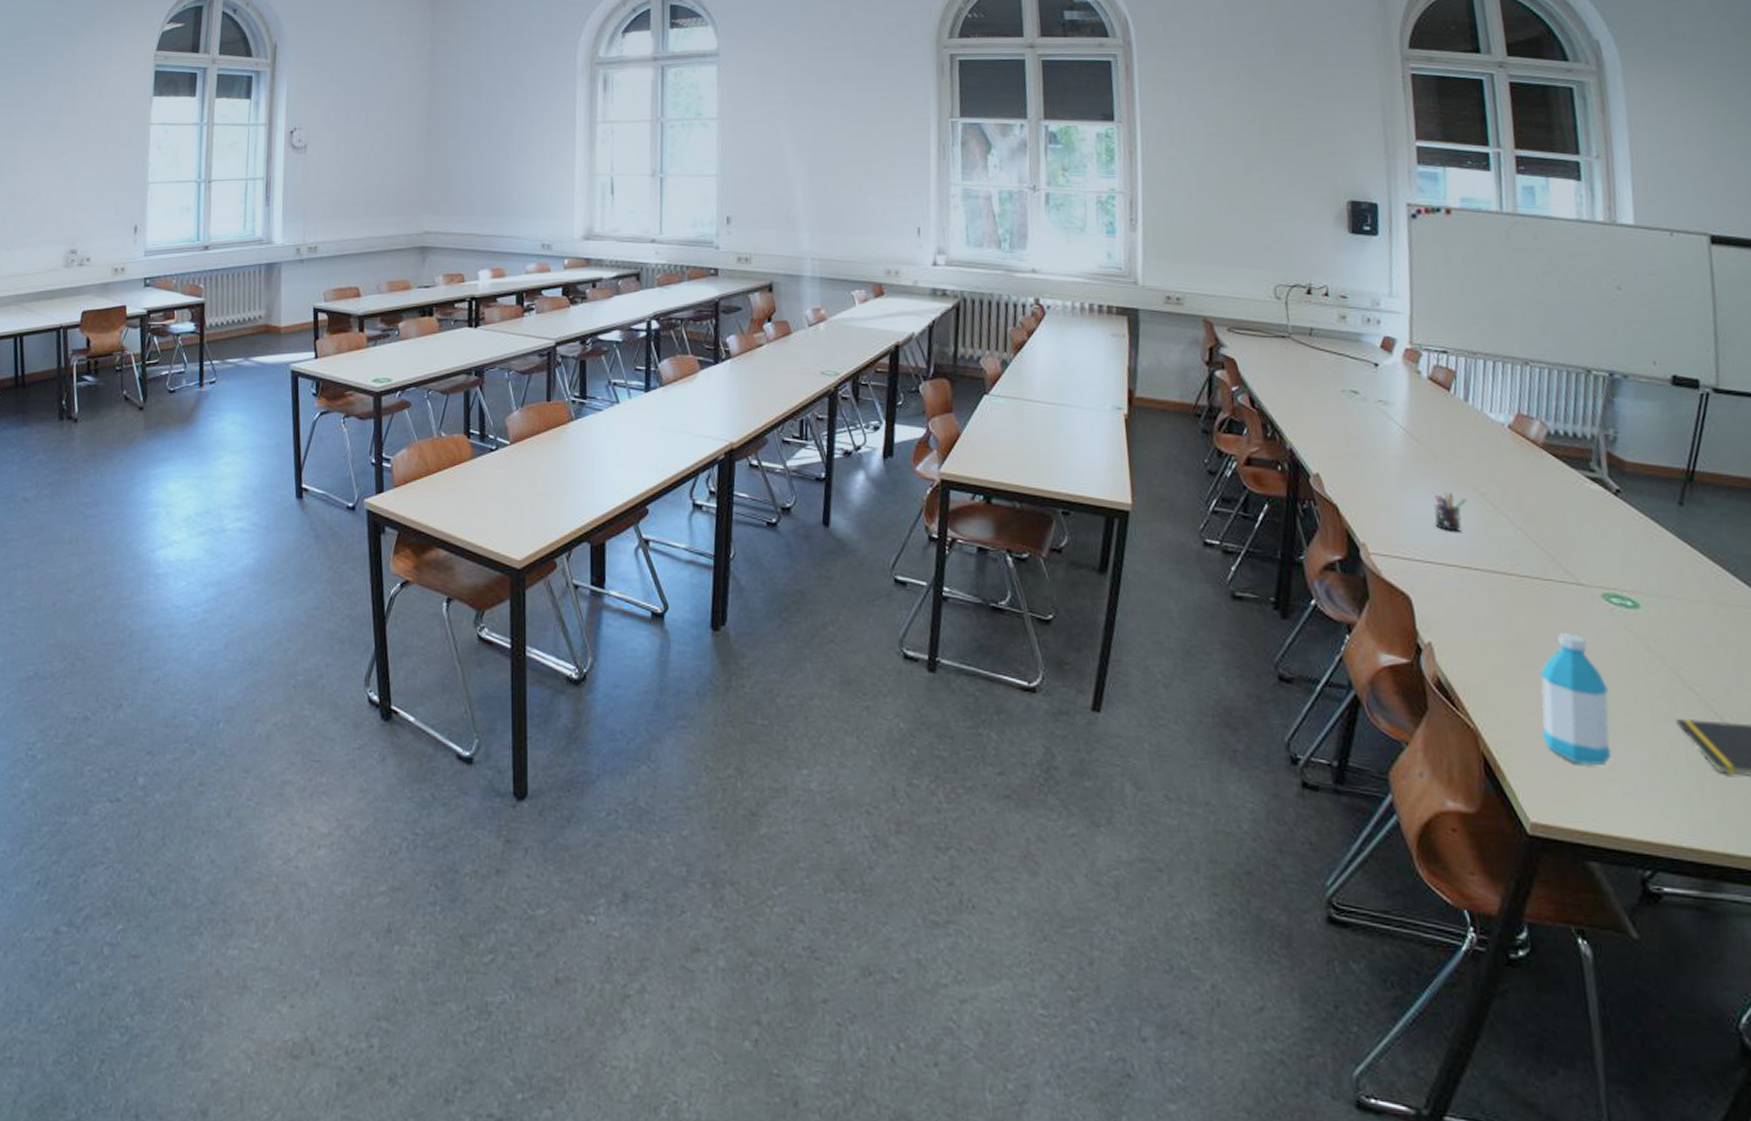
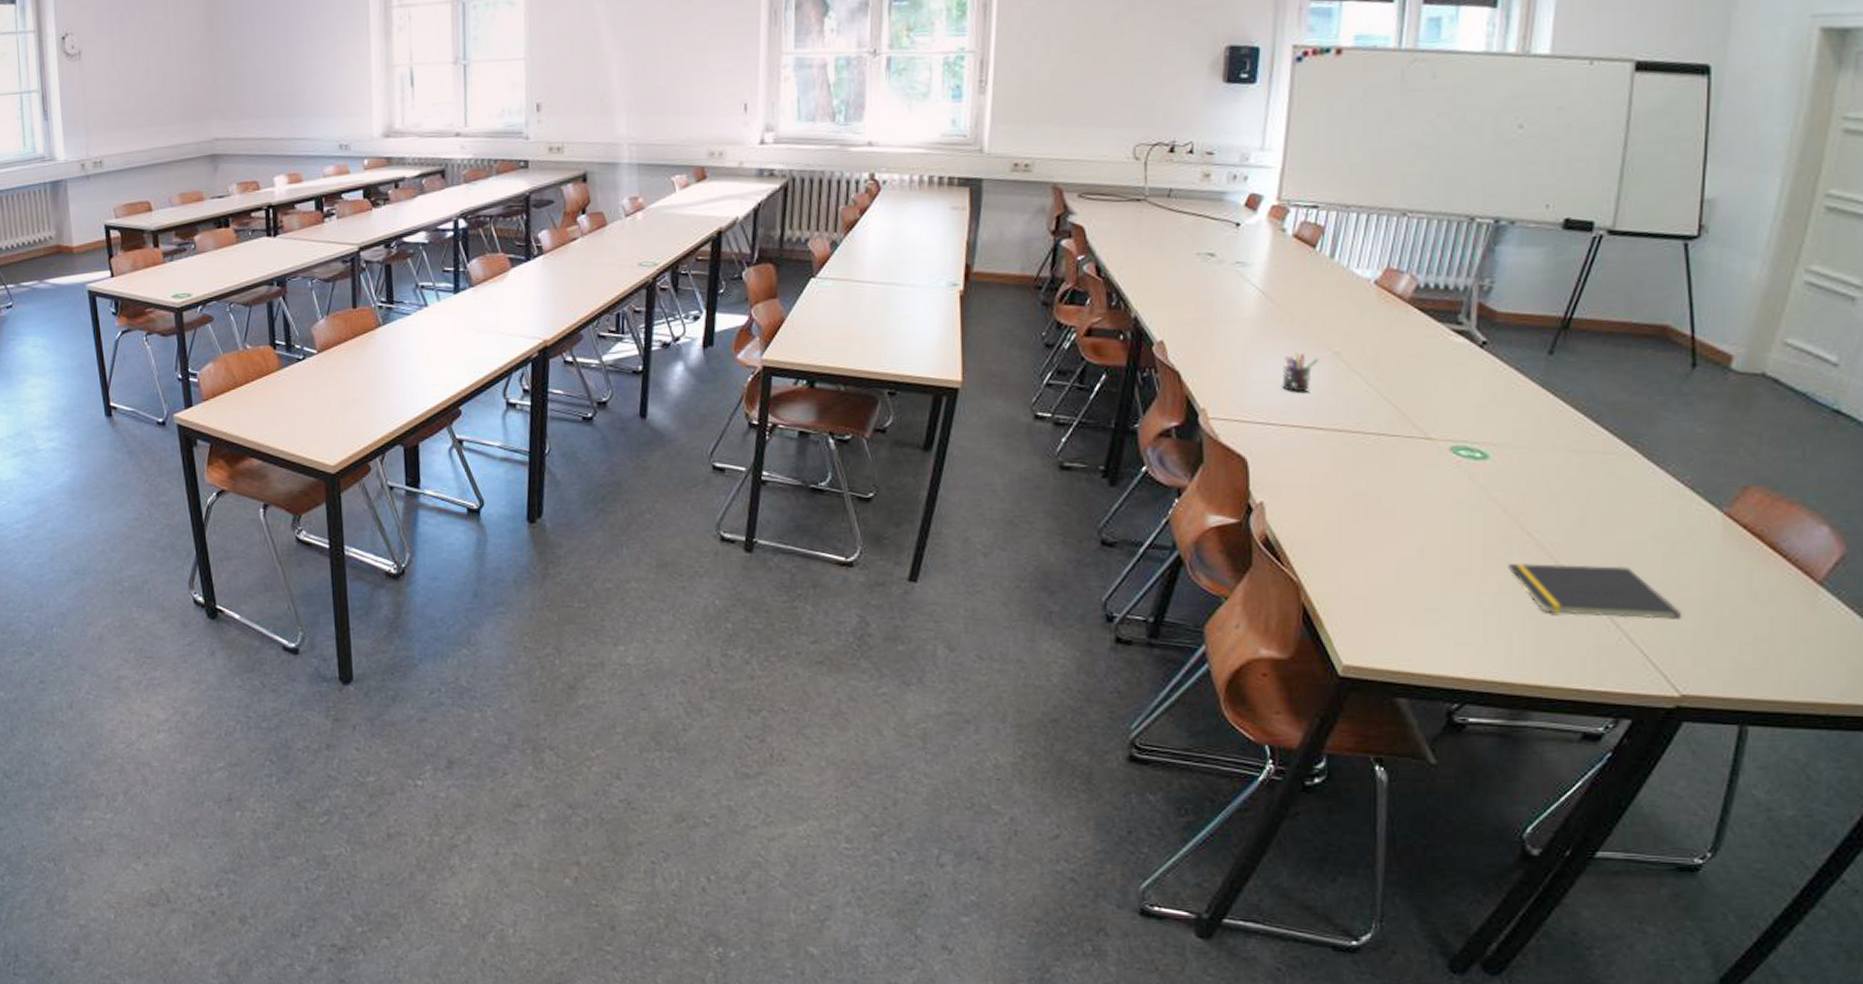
water bottle: present [1539,633,1612,765] -> none [1366,487,1443,610]

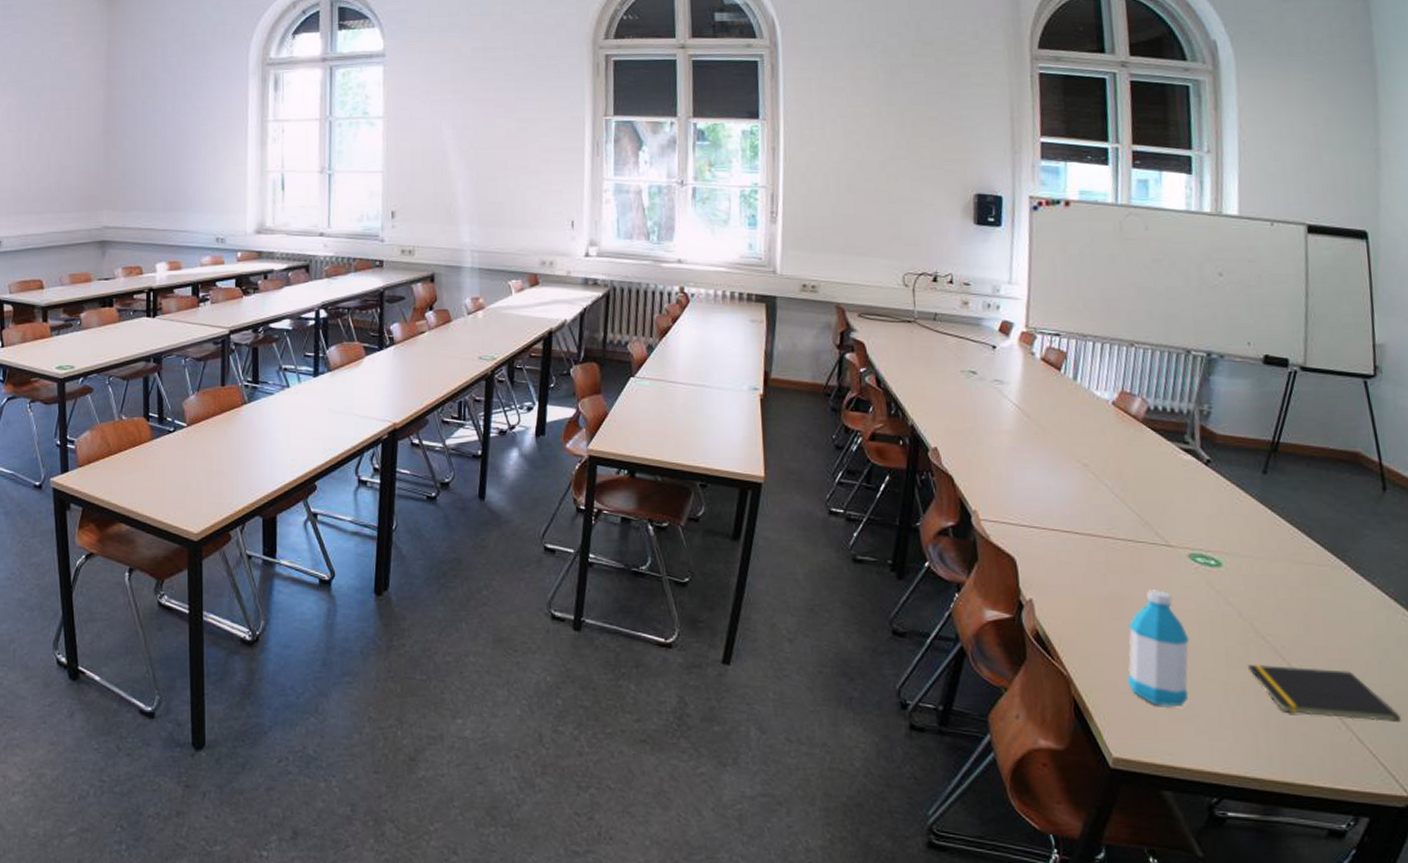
pen holder: present [1282,353,1319,393] -> none [1040,463,1071,499]
water bottle: none [1366,487,1443,610] -> present [1127,590,1190,706]

